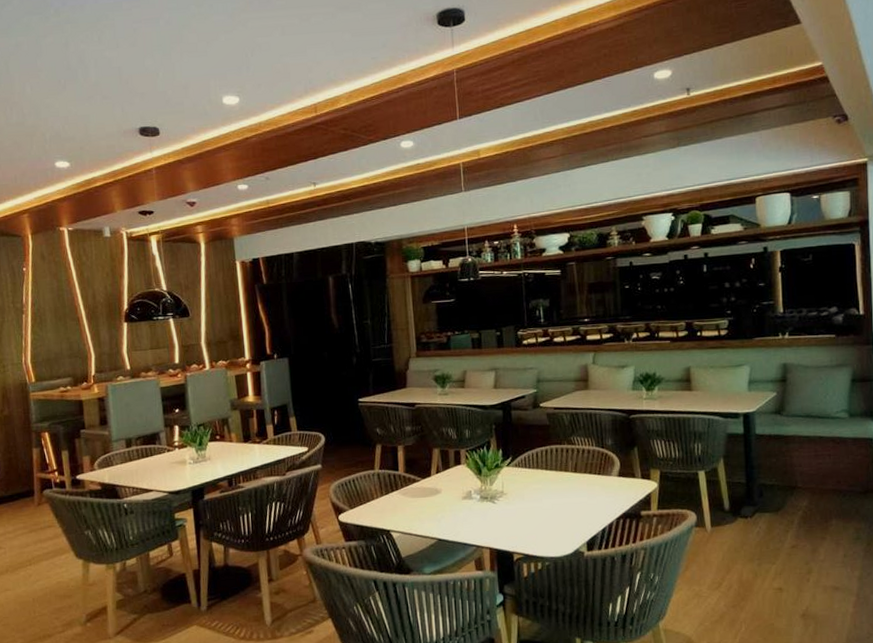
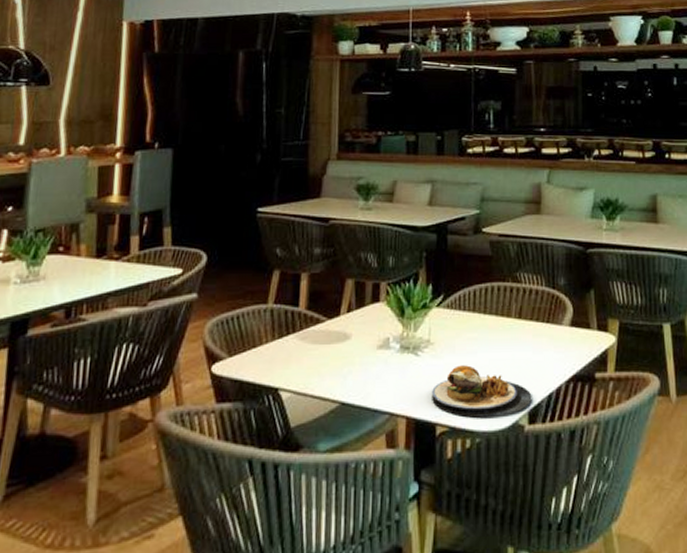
plate: none [508,509,589,547] -> present [432,365,532,418]

